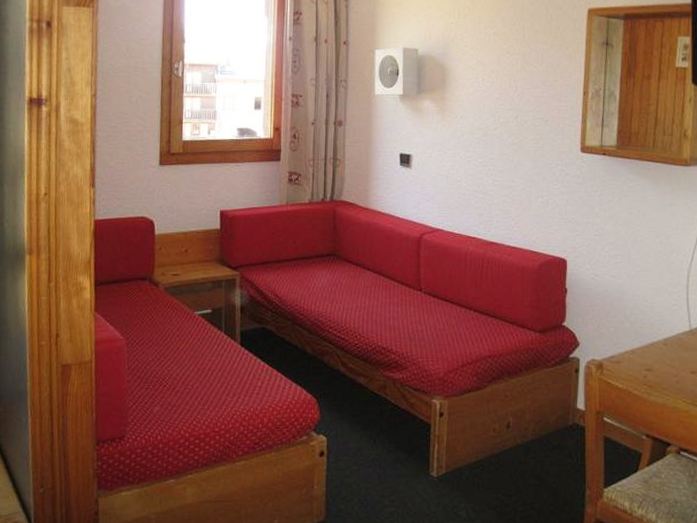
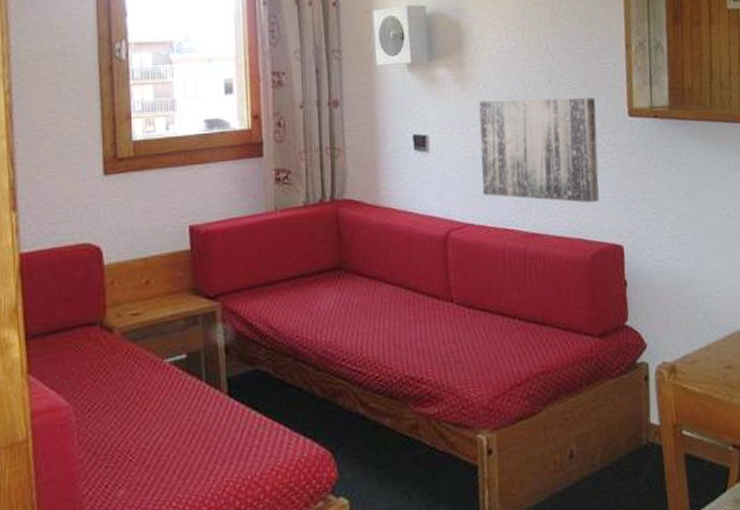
wall art: none [453,130,553,222] -> present [479,98,600,203]

